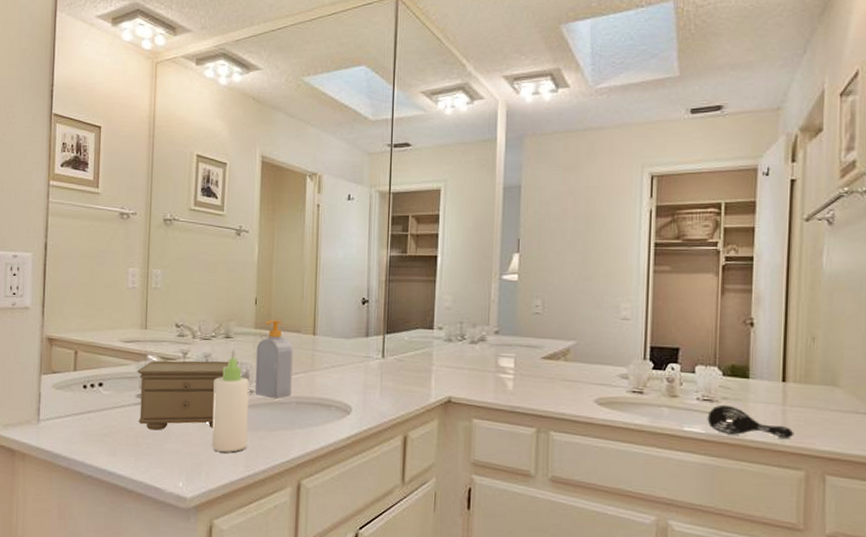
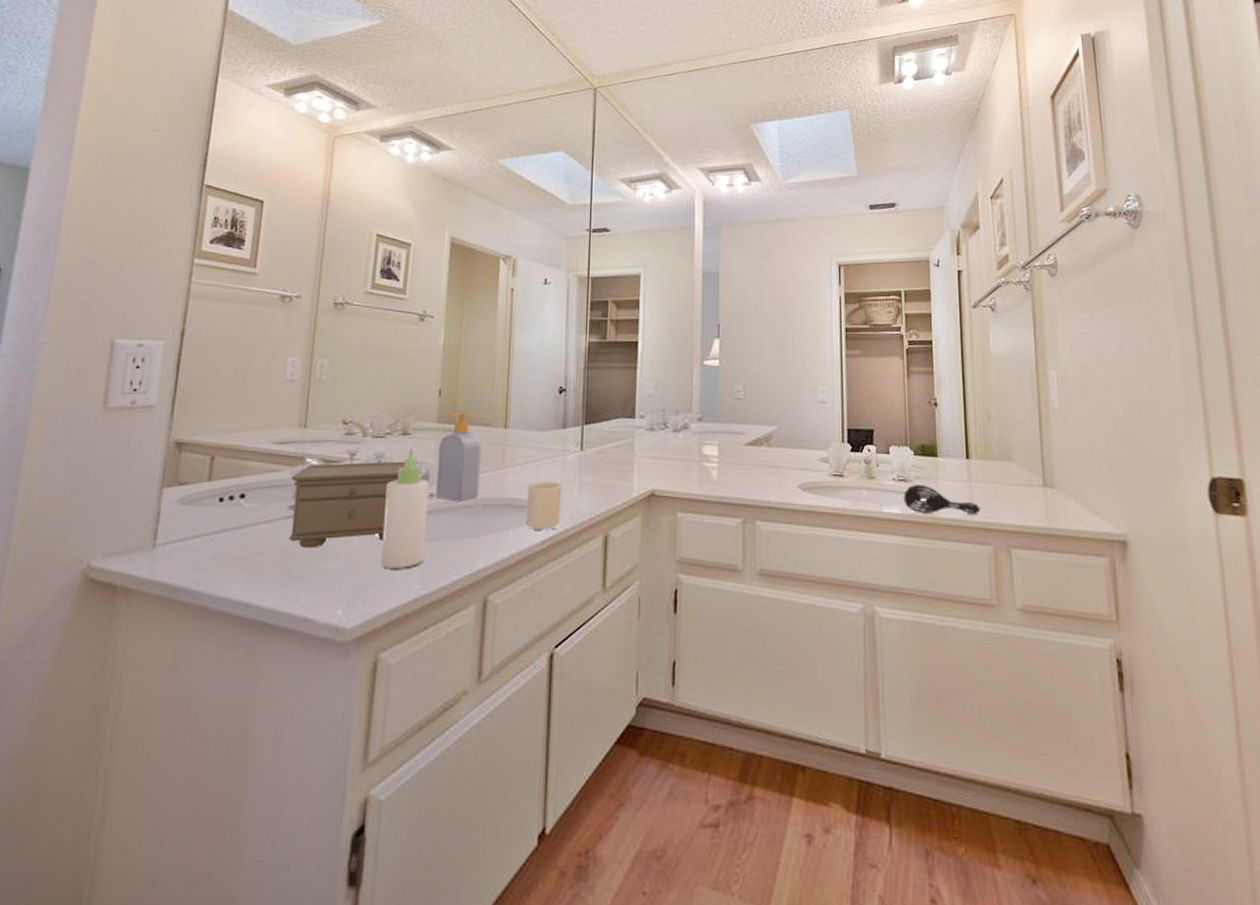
cup: none [333,384,365,428] -> present [526,481,562,530]

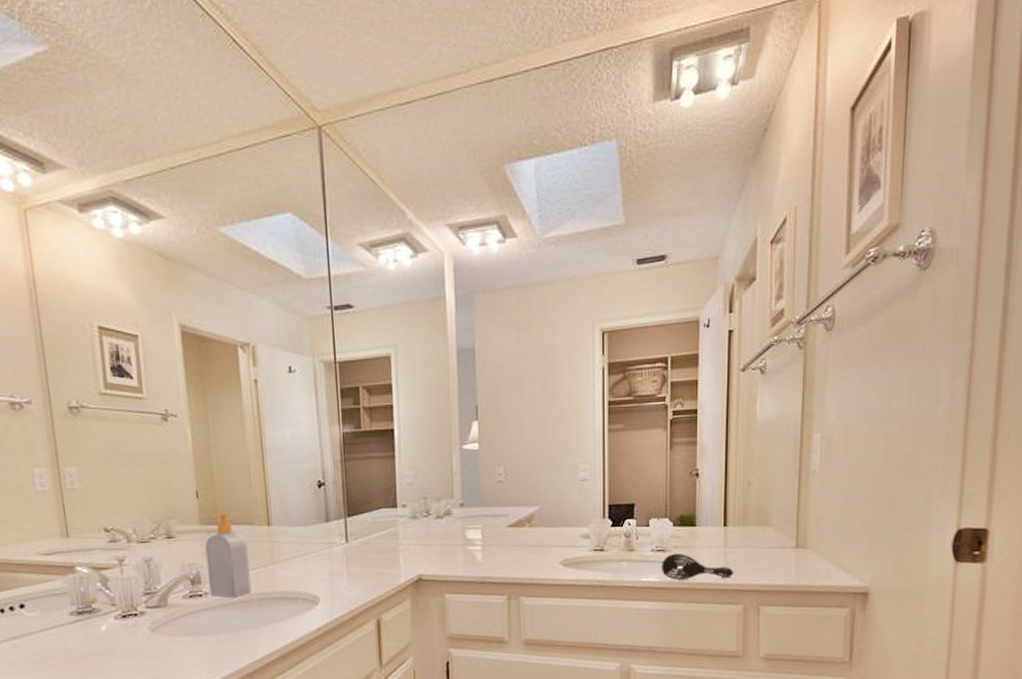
jewelry box: present [289,461,417,548] -> none [65,563,187,649]
bottle: present [380,448,430,570] -> none [160,551,210,662]
cup: present [526,481,562,530] -> none [298,573,334,619]

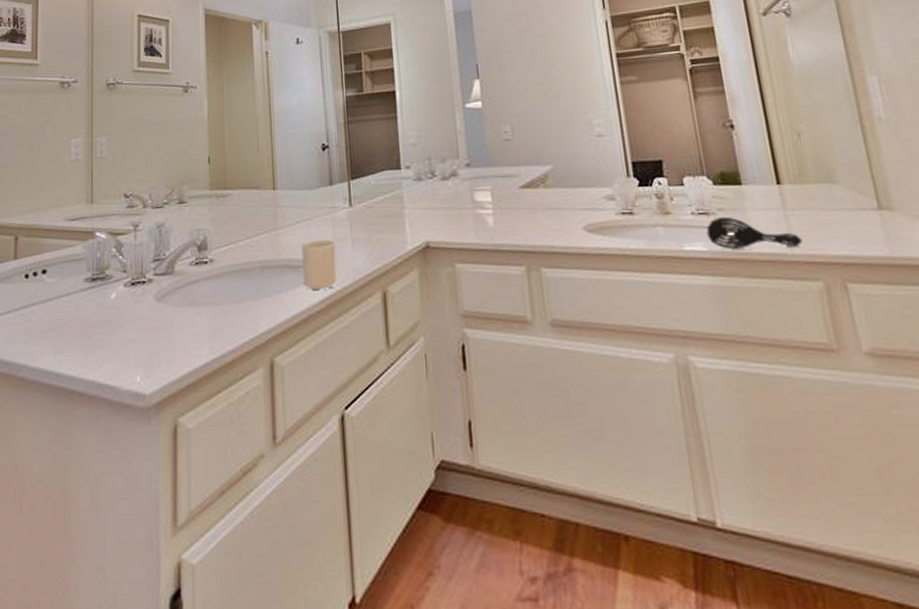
soap bottle: present [204,513,252,599] -> none [213,178,255,267]
cup: none [298,573,334,619] -> present [301,239,337,290]

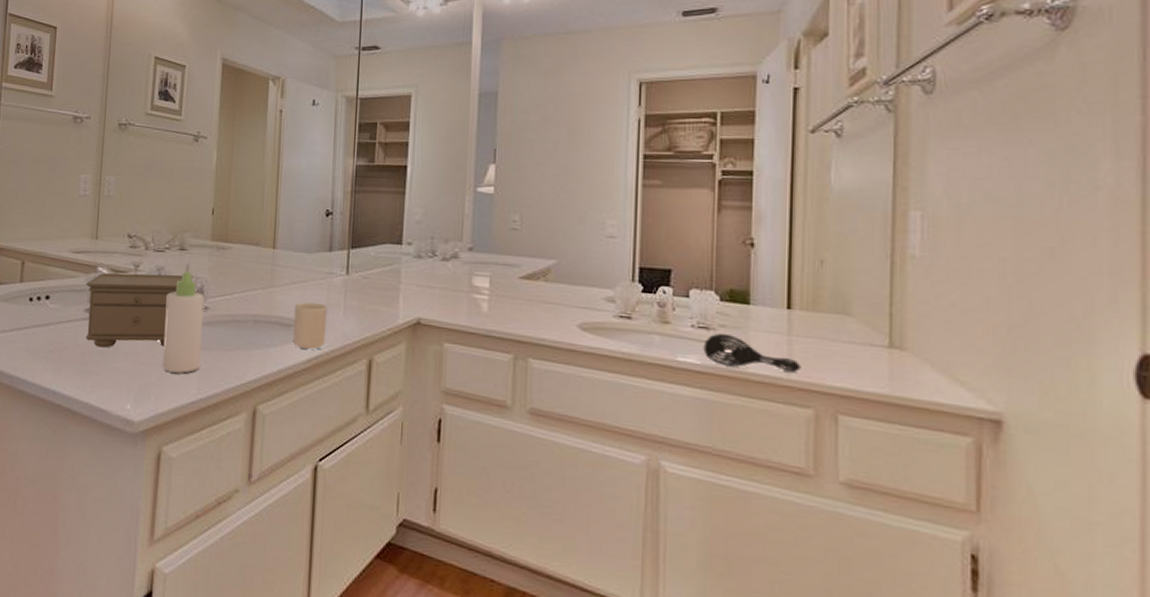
jewelry box: none [84,228,195,318] -> present [85,273,193,348]
bottle: none [169,216,211,335] -> present [162,263,205,374]

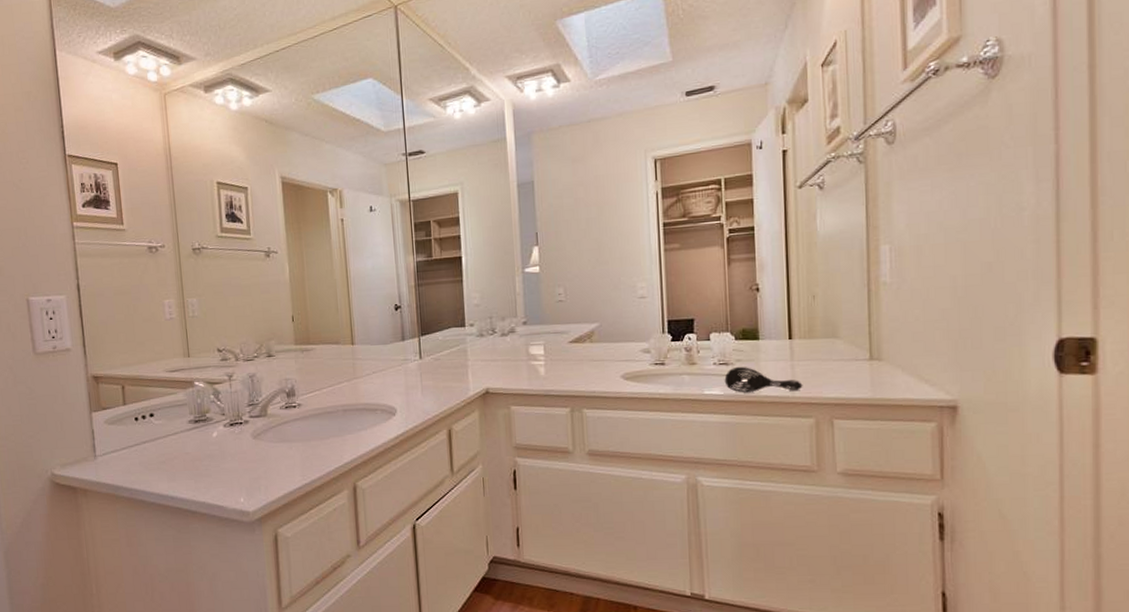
jewelry box: present [85,273,193,348] -> none [185,378,283,453]
bottle: present [162,263,205,374] -> none [261,367,302,466]
cup: present [293,302,328,350] -> none [378,387,409,428]

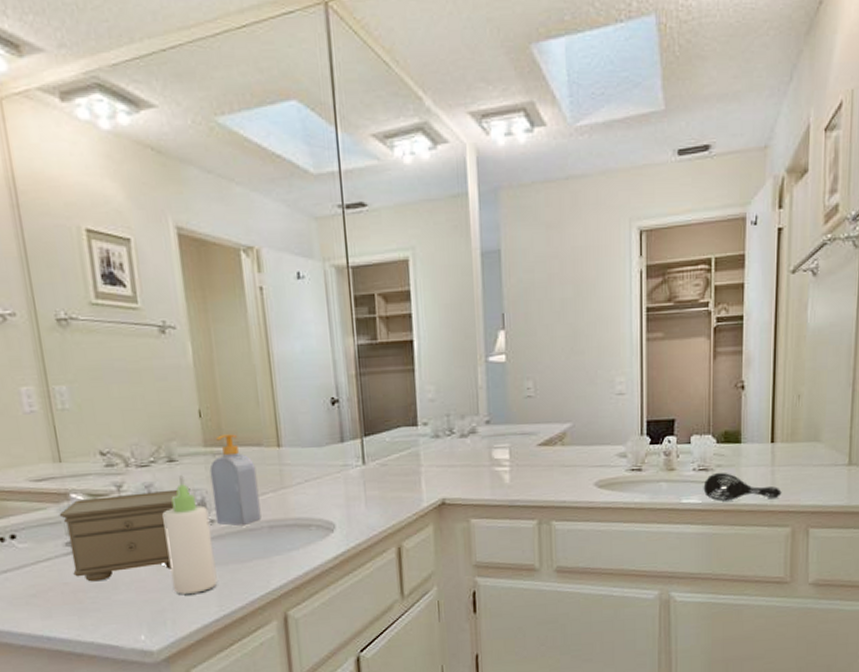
jewelry box: none [185,378,283,453] -> present [59,488,190,582]
bottle: none [261,367,302,466] -> present [162,475,218,595]
soap bottle: none [298,334,338,410] -> present [209,434,262,527]

